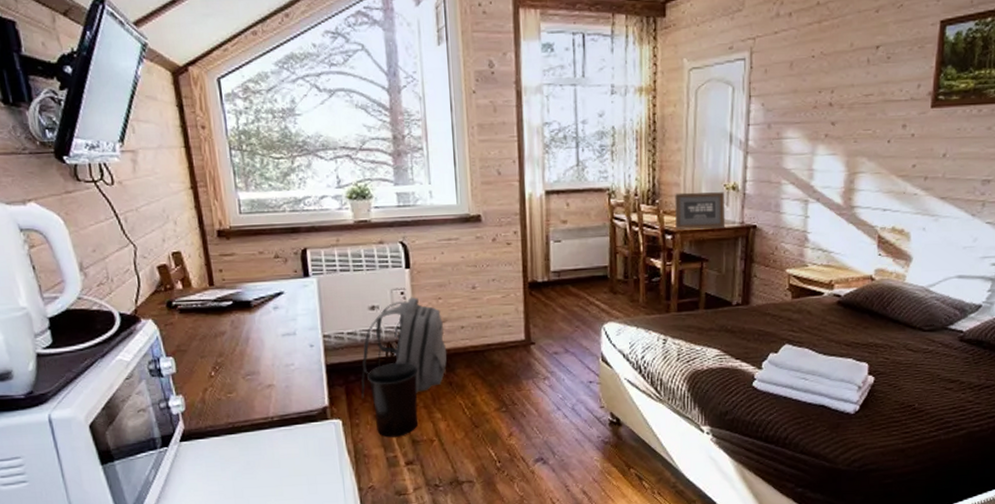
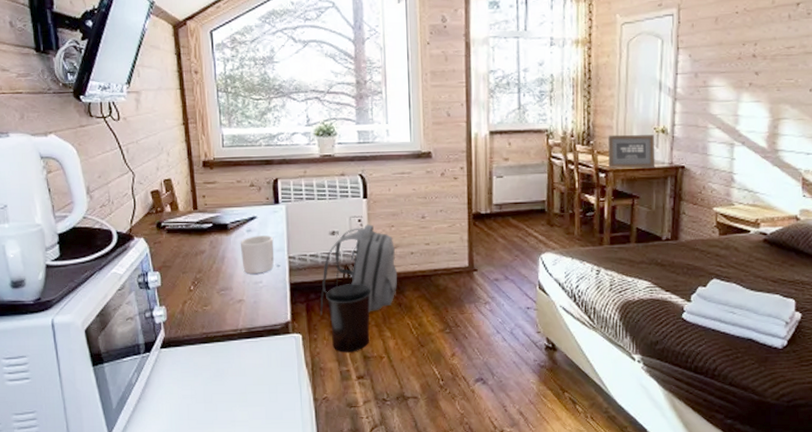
mug: none [266,312,307,356] -> present [240,235,275,274]

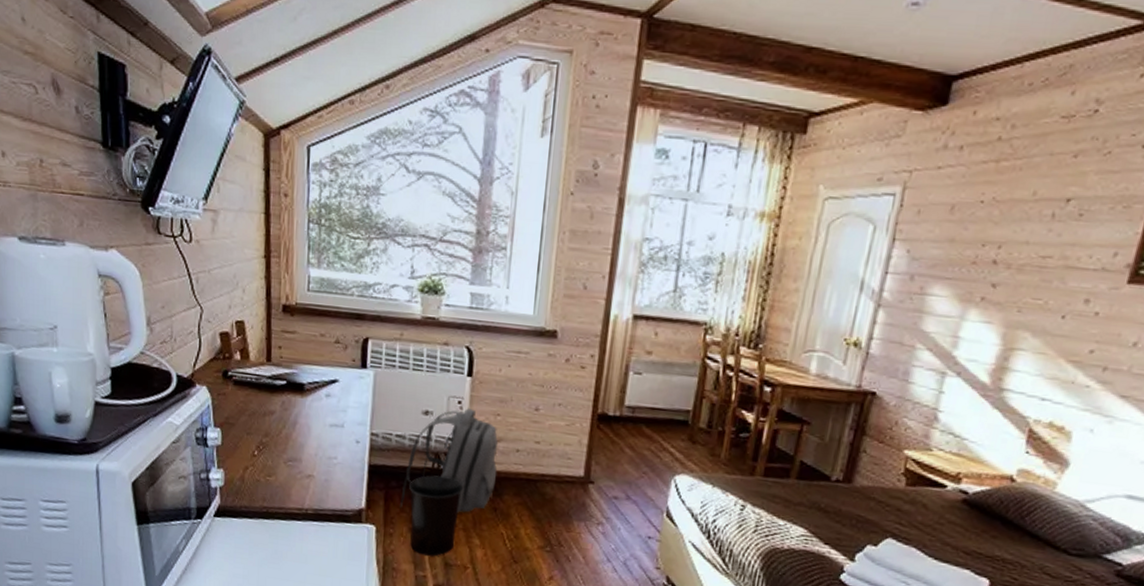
mug: present [240,235,275,274] -> none [316,402,356,448]
picture frame: present [608,134,656,168] -> none [777,339,844,390]

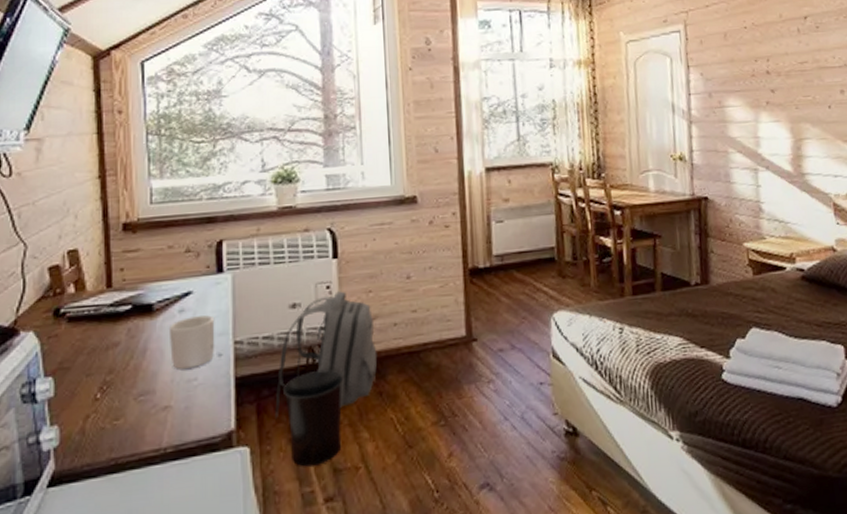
mug: none [316,402,356,448] -> present [168,315,215,369]

